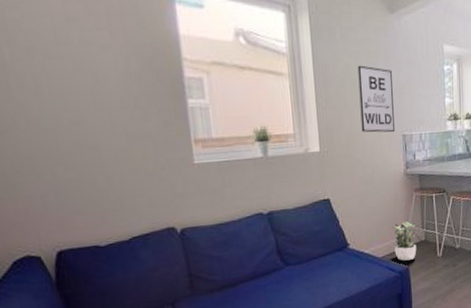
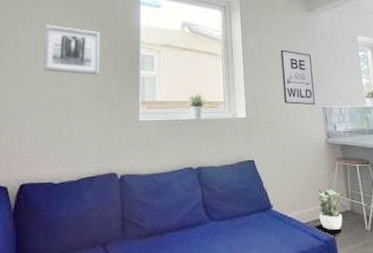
wall art: none [40,35,133,108] -> present [43,25,100,75]

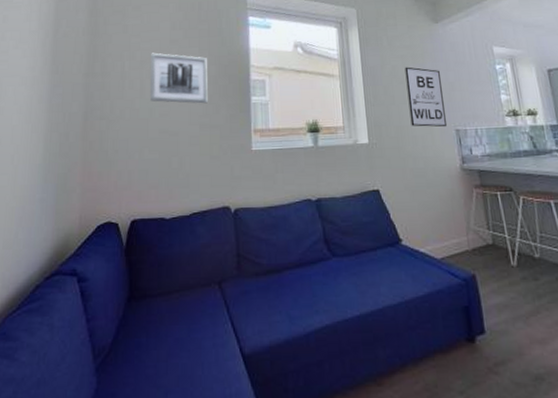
potted plant: present [316,188,343,230] -> none [451,219,484,266]

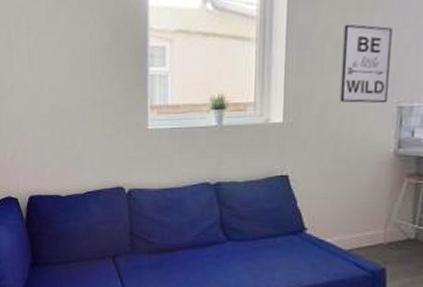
wall art: present [150,52,208,104] -> none [37,16,100,76]

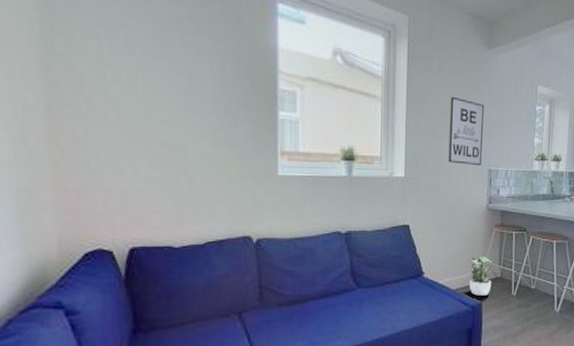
potted plant: none [367,211,402,260] -> present [469,255,492,296]

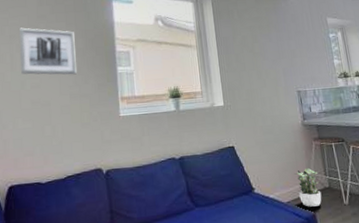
wall art: none [141,33,223,114] -> present [20,27,77,75]
wall art: present [448,96,484,166] -> none [253,37,290,90]

